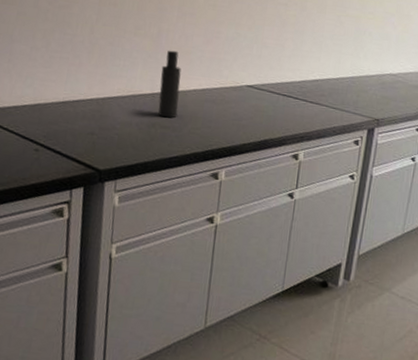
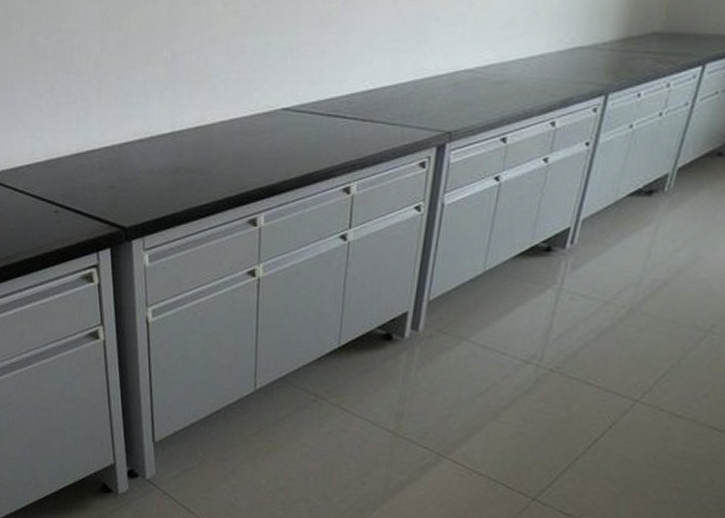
atomizer: present [158,50,181,118] -> none [180,76,204,159]

